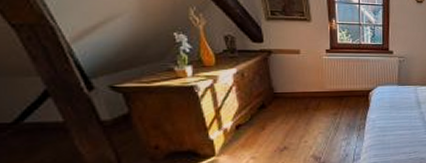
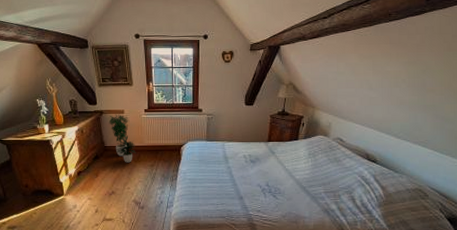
potted plant: none [279,53,316,112] -> present [108,113,136,163]

